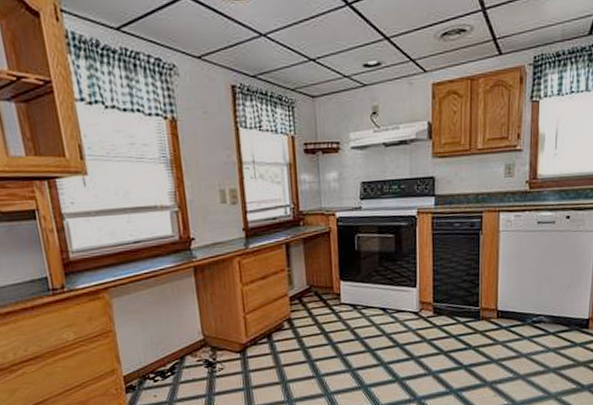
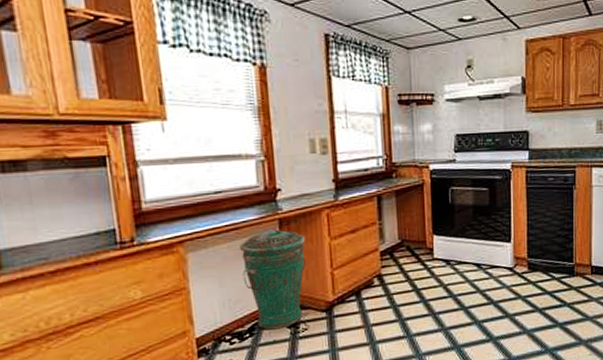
trash can: none [159,276,220,369] -> present [240,229,306,330]

